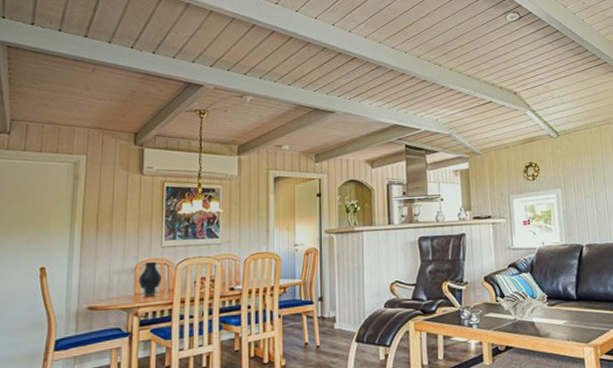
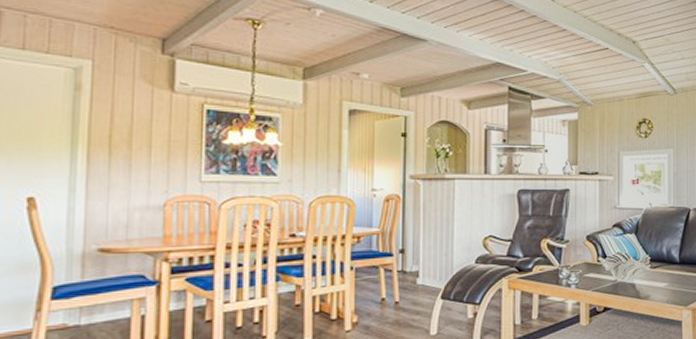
vase: present [138,261,162,298] -> none [169,198,201,241]

